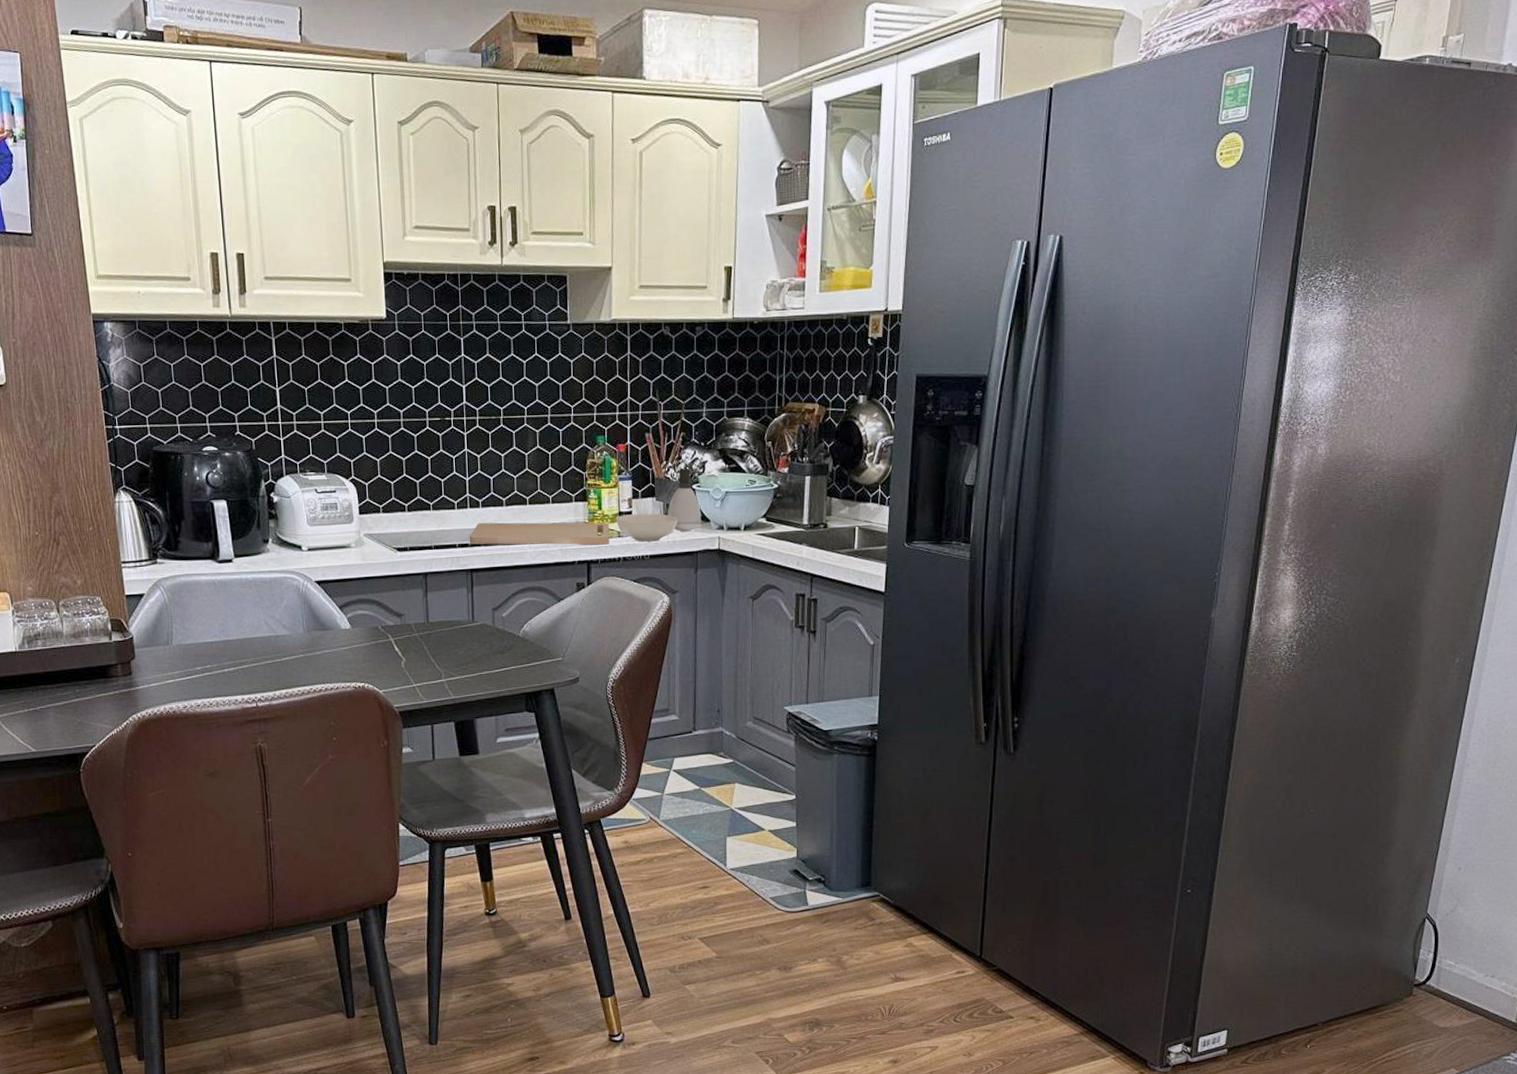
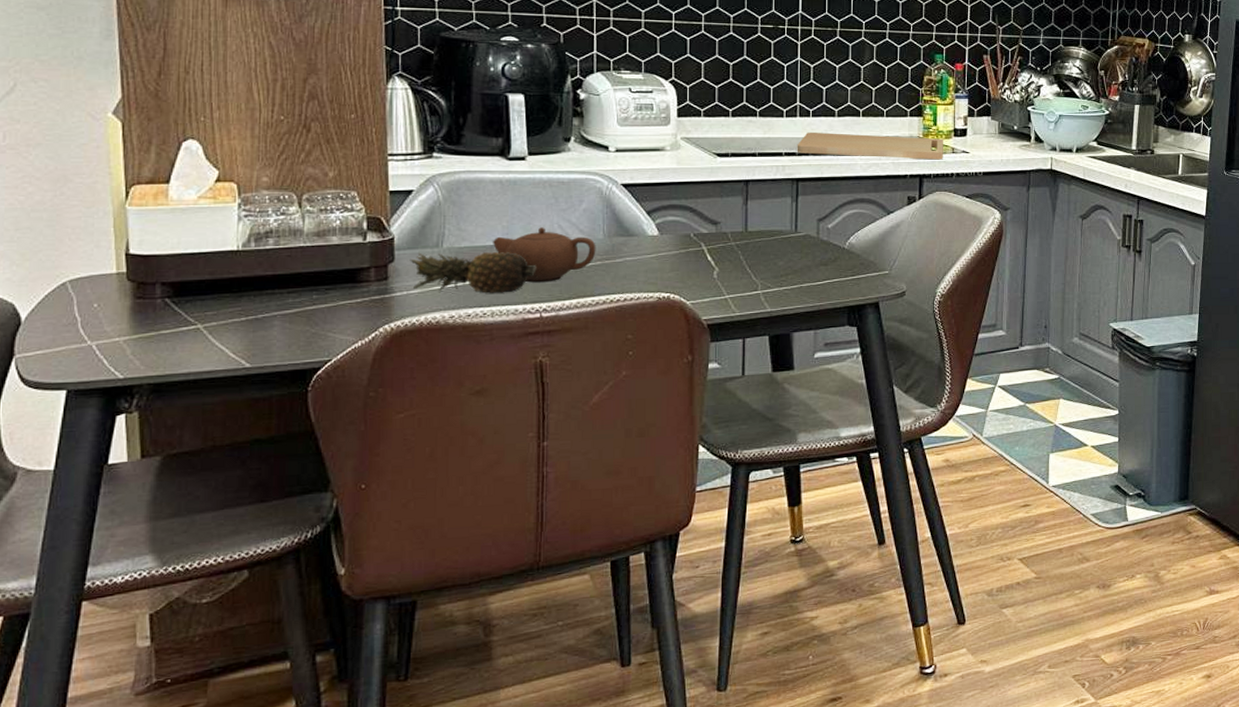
fruit: none [147,648,250,686] -> present [410,252,537,293]
teapot: none [211,624,298,675] -> present [492,227,596,283]
bowl: present [615,513,679,542] -> none [950,132,1014,159]
soap dispenser: present [667,469,702,531] -> none [1002,91,1037,150]

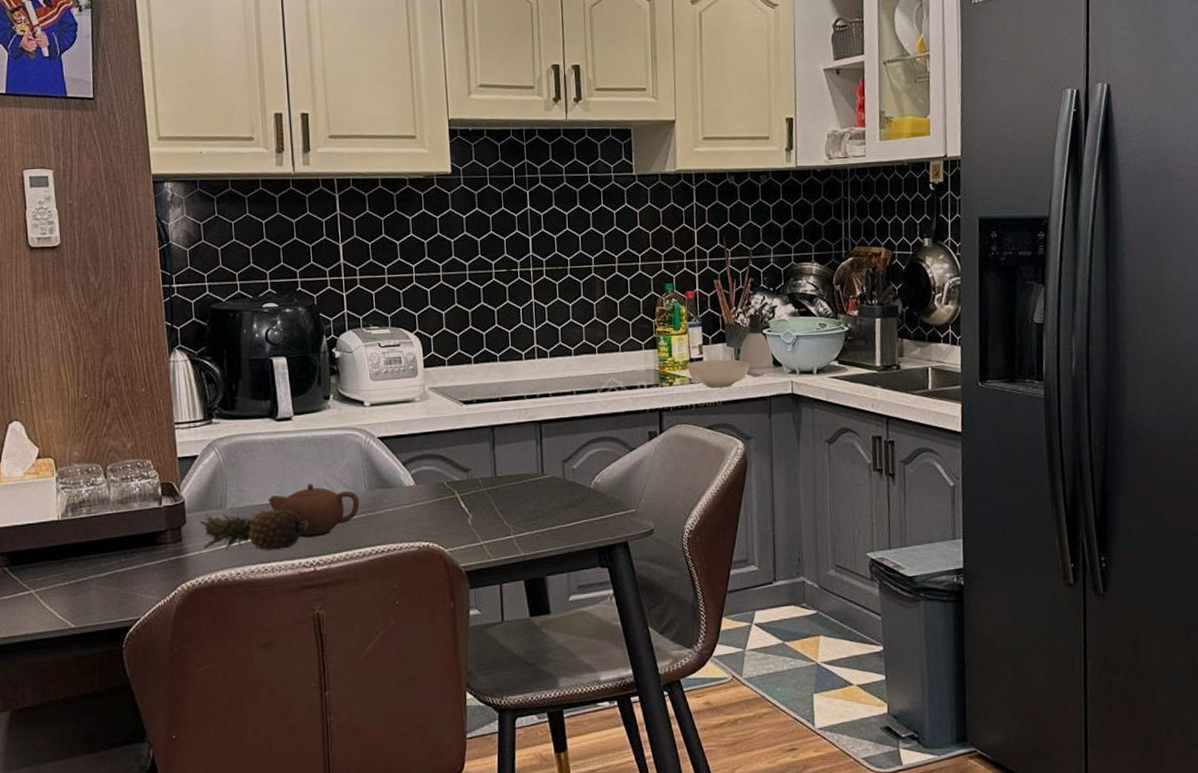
cutting board: present [797,131,943,160] -> none [537,370,681,395]
bowl: none [950,132,1014,159] -> present [686,359,751,388]
soap dispenser: none [1002,91,1037,150] -> present [739,314,773,376]

